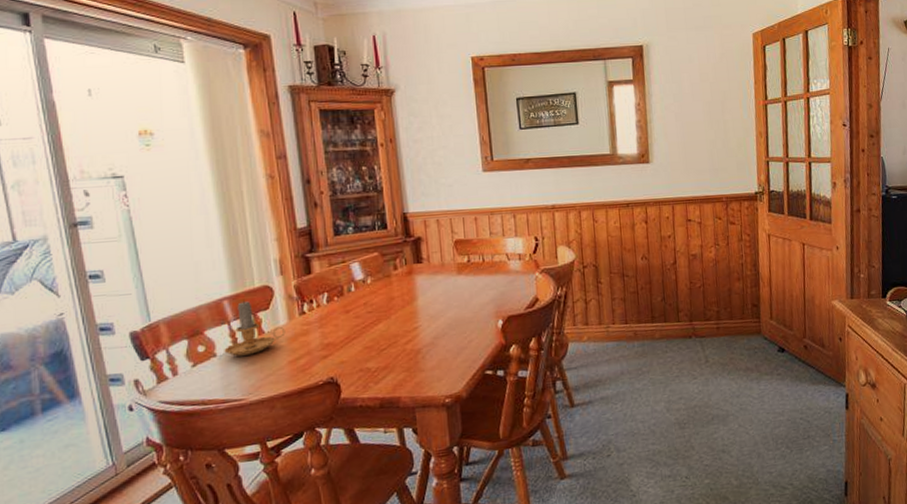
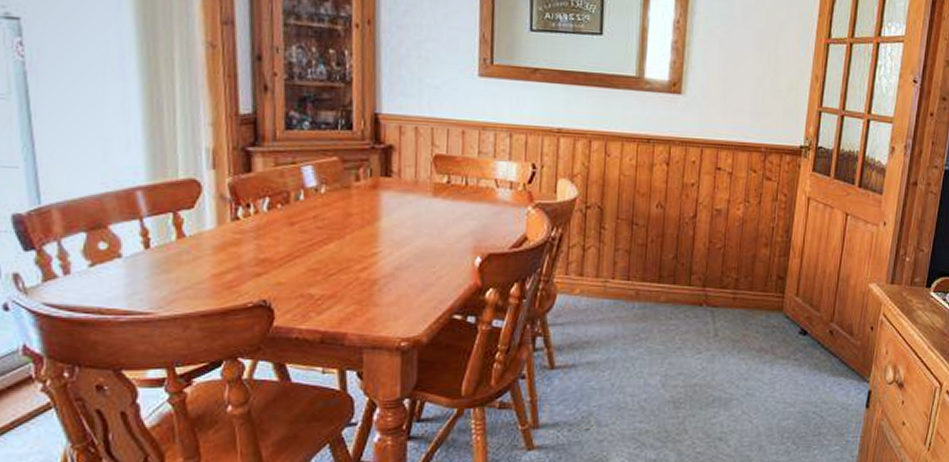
candle: present [224,300,286,356] -> none [132,193,212,261]

